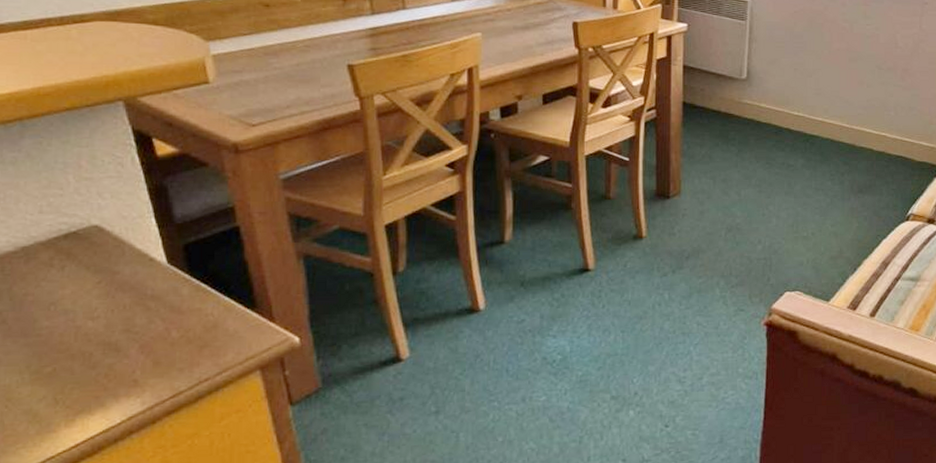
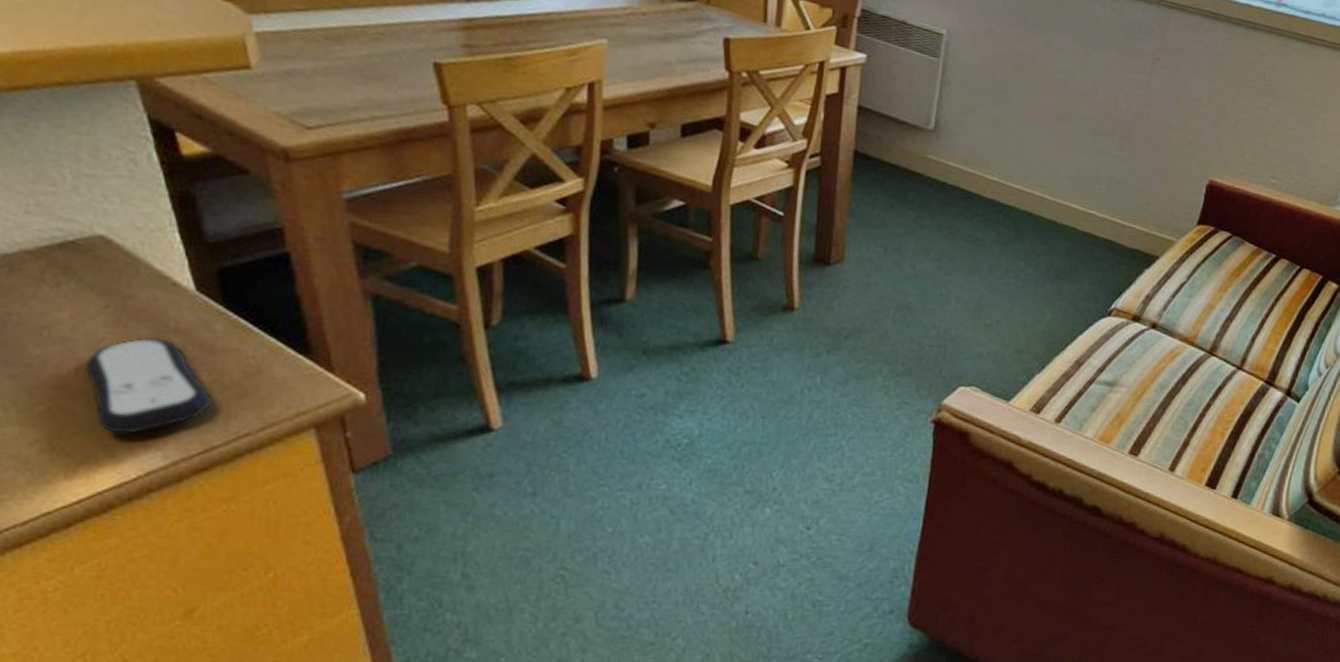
remote control: none [82,305,179,386] -> present [84,337,212,434]

